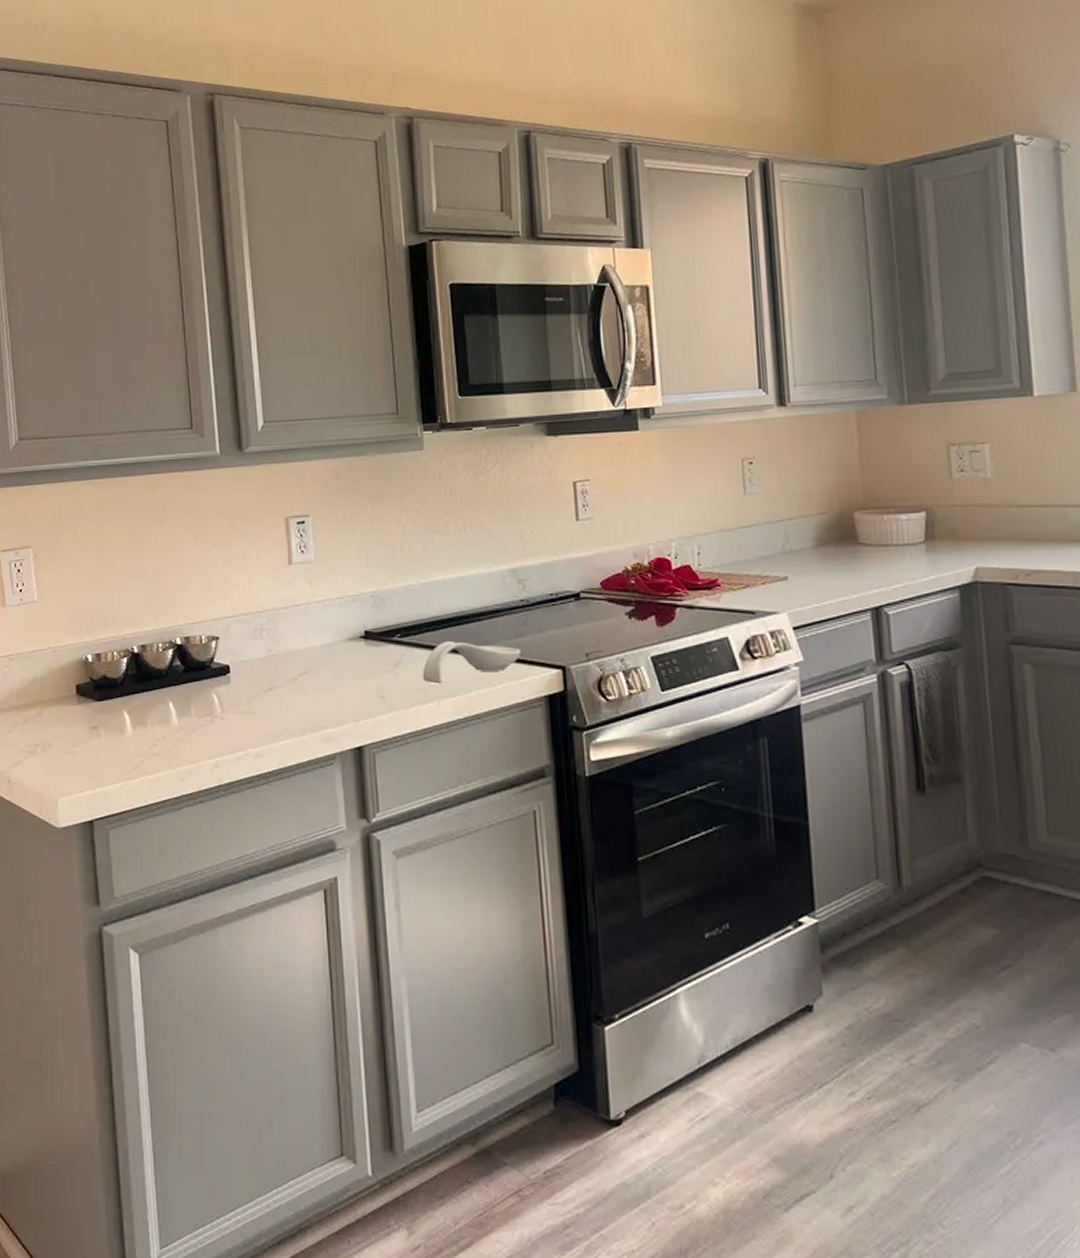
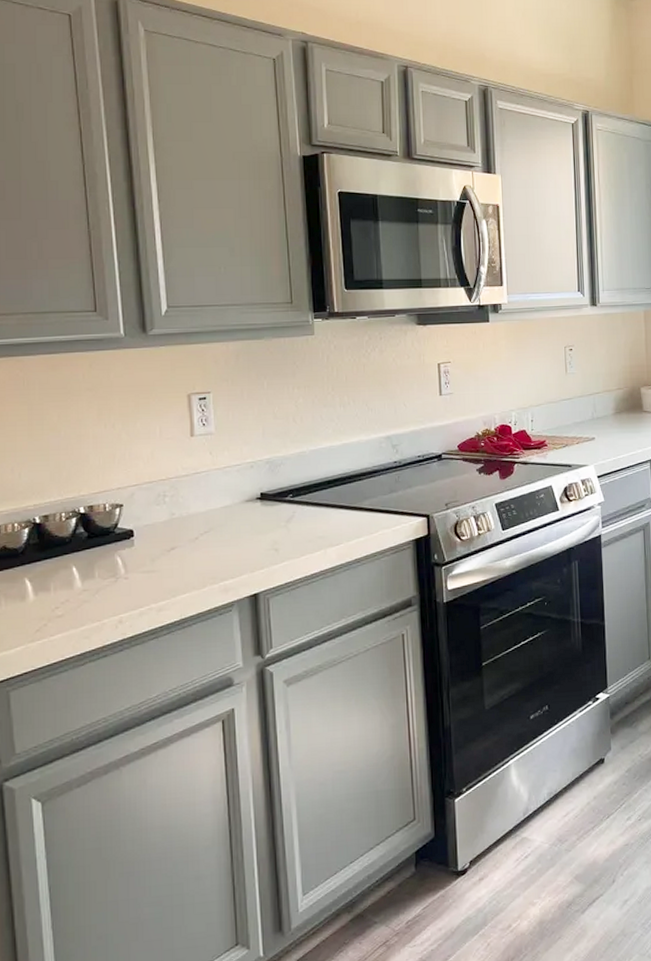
spoon rest: present [422,641,521,684] -> none [311,498,394,536]

